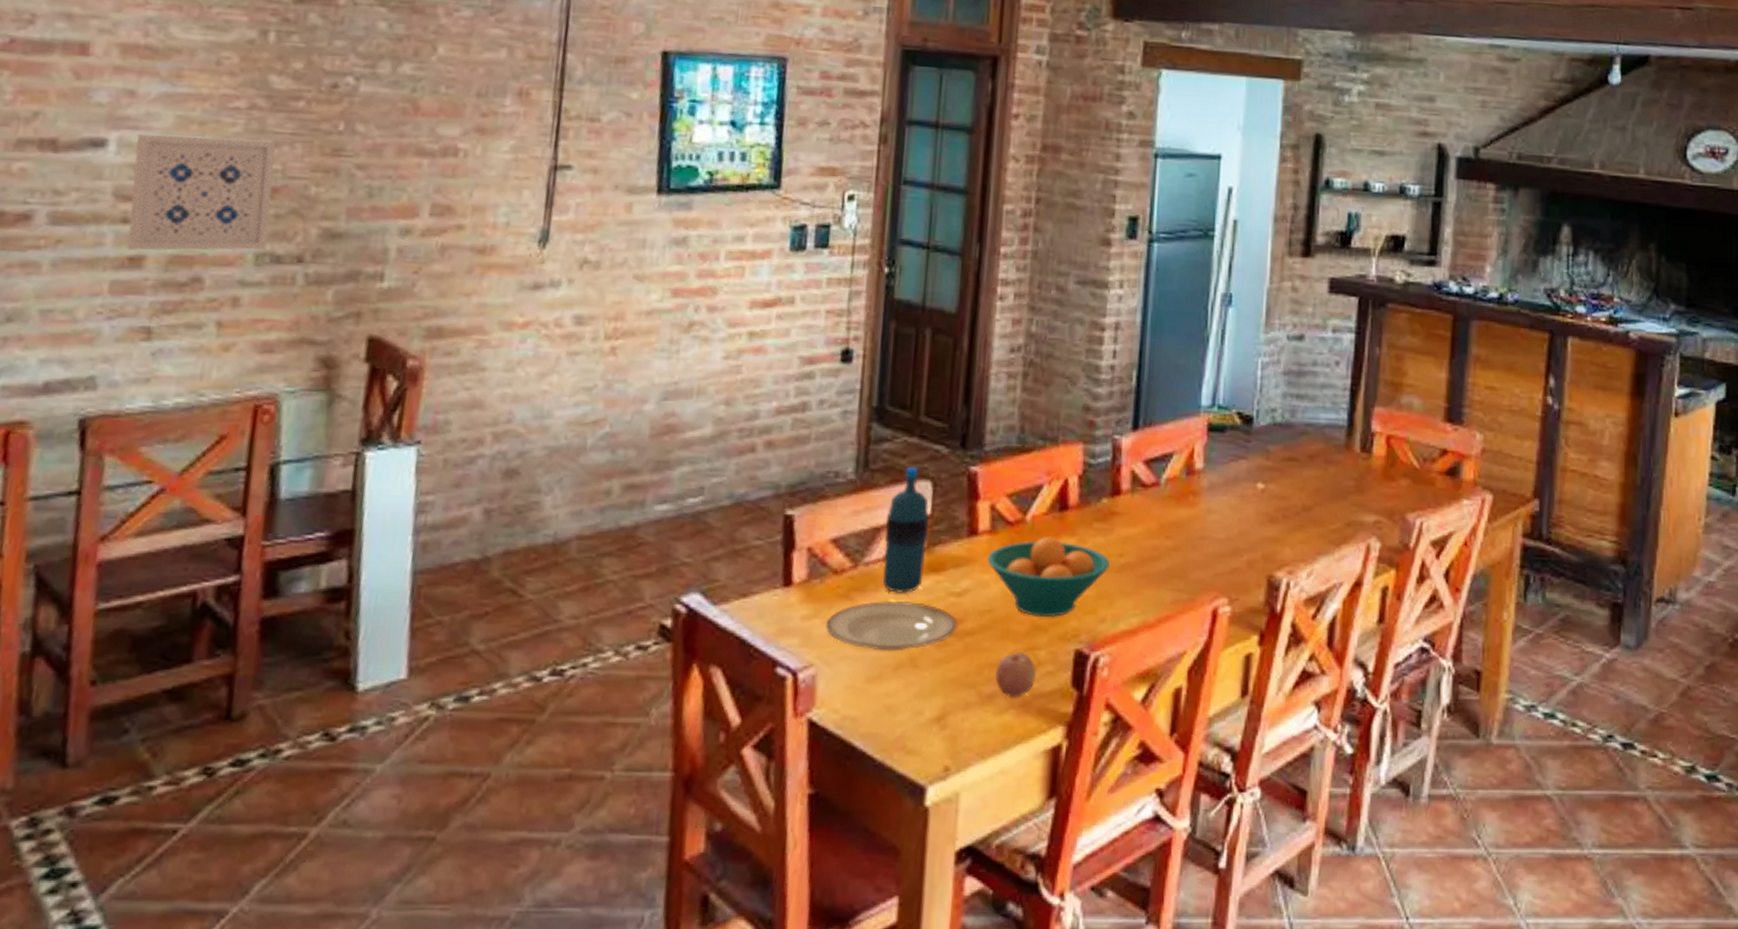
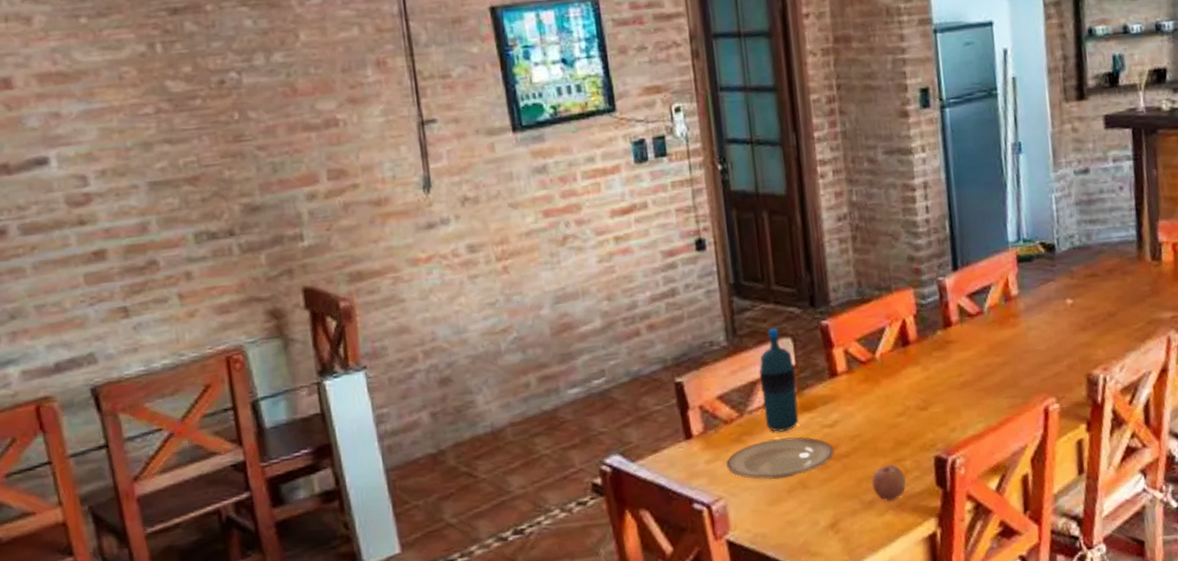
wall art: present [127,133,276,251] -> none [71,137,202,246]
fruit bowl: present [987,537,1110,618] -> none [848,368,952,435]

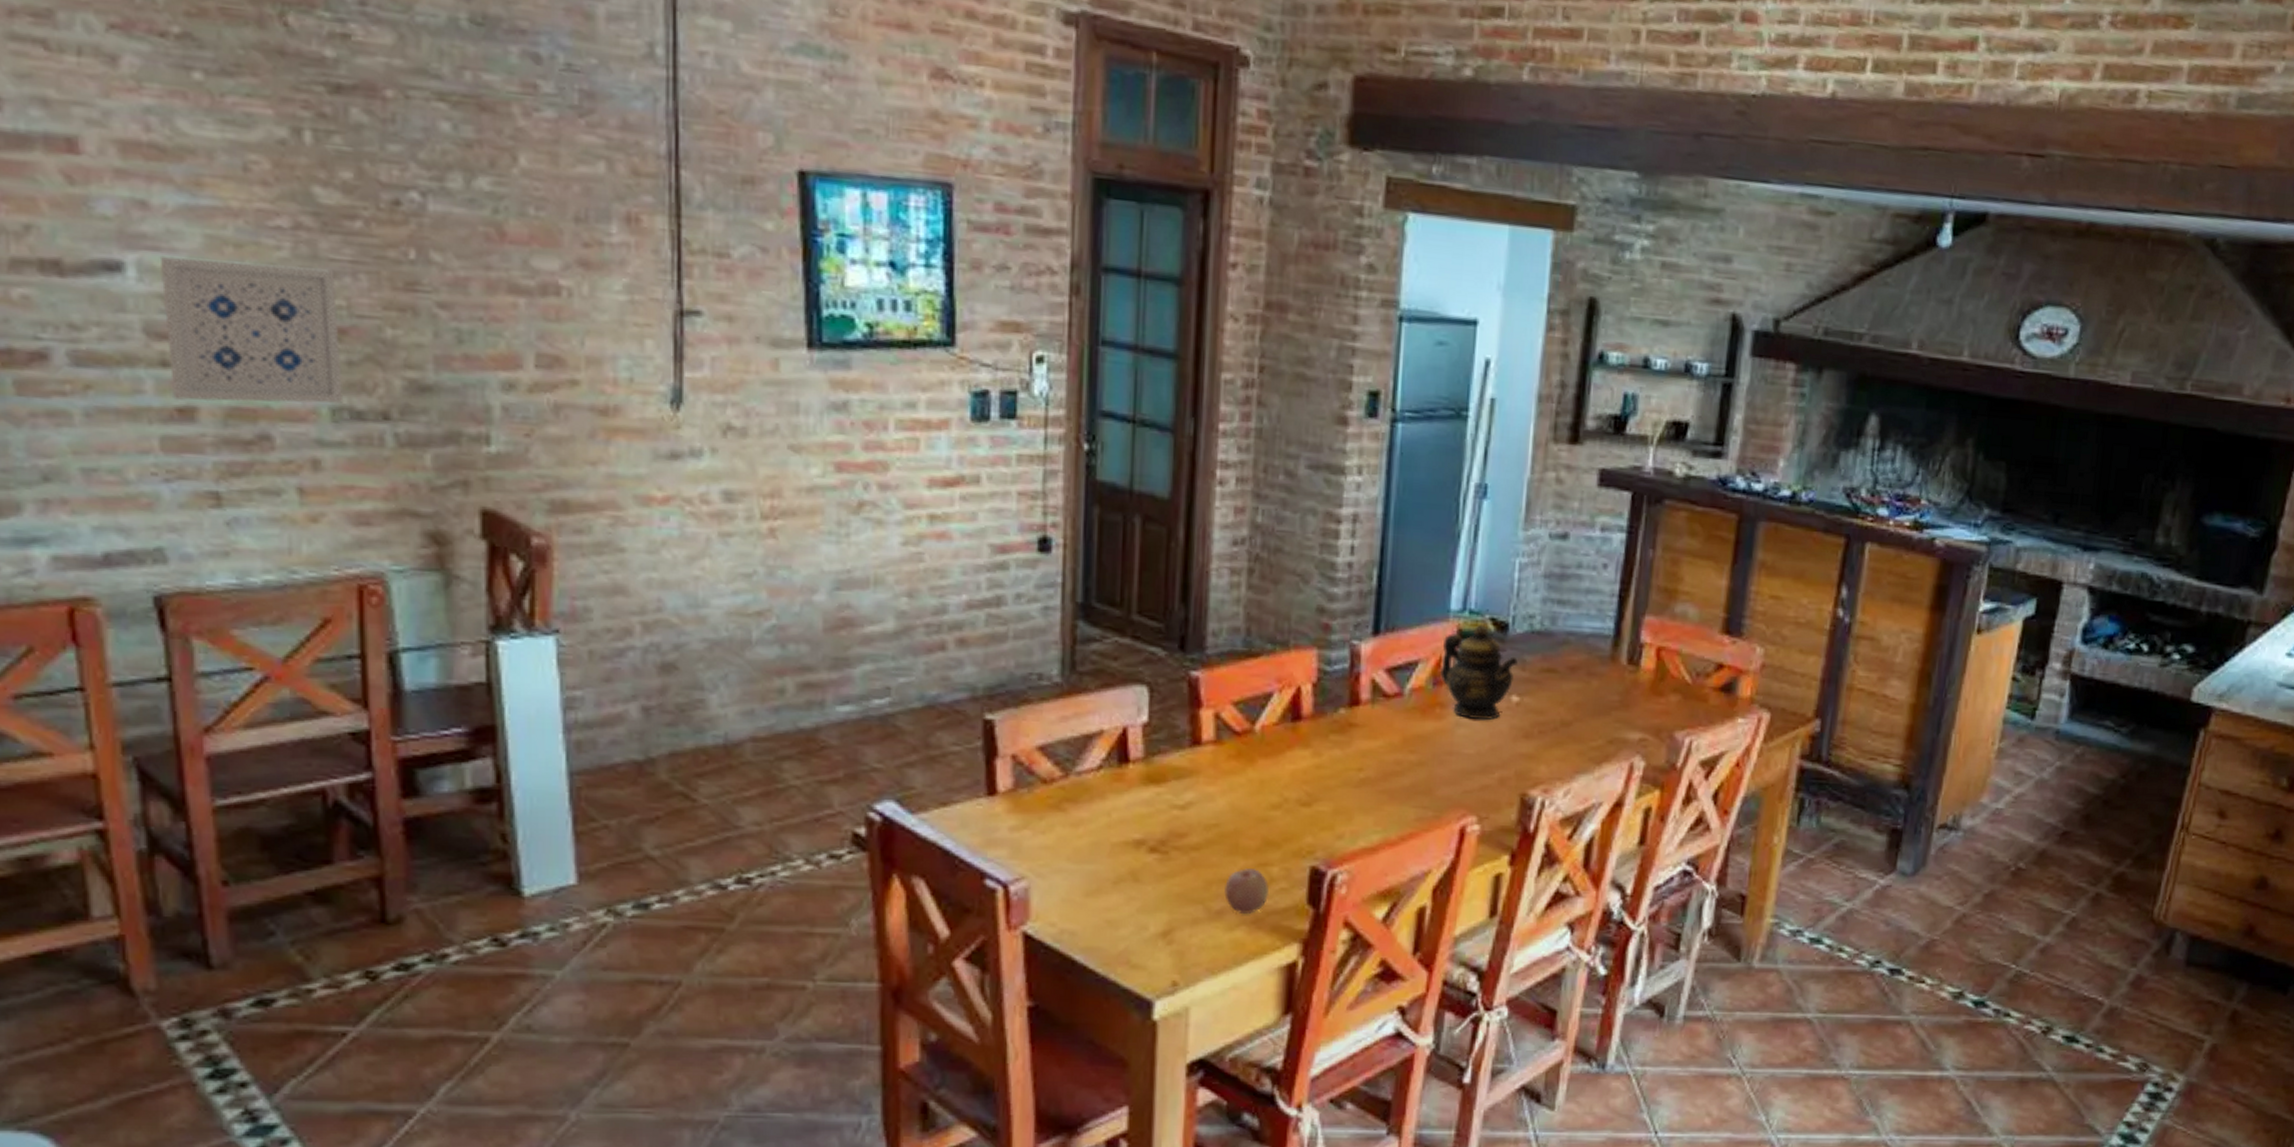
wall art: none [71,137,202,246] -> present [159,255,344,404]
plate: present [725,436,835,480] -> none [1036,812,1183,865]
water bottle: present [758,328,799,432] -> none [1097,670,1146,805]
teapot: none [1006,249,1067,324] -> present [1440,625,1518,720]

